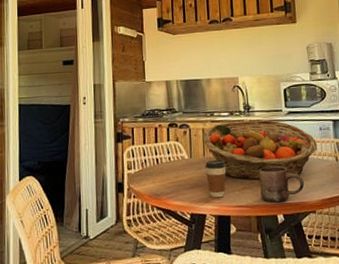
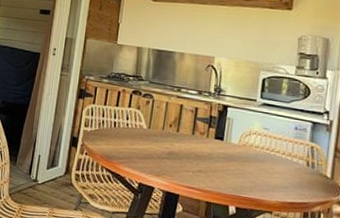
fruit basket: present [203,120,318,180] -> none [165,100,289,171]
coffee cup: present [204,159,227,198] -> none [161,135,184,175]
mug: present [258,165,305,203] -> none [215,154,266,194]

